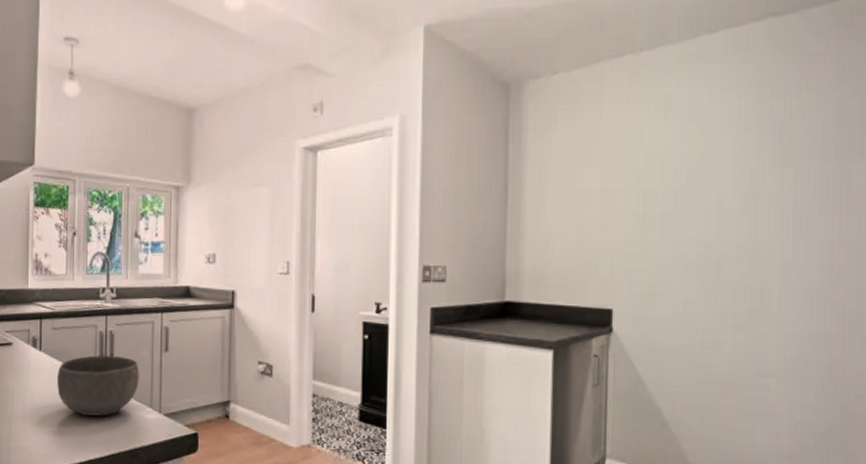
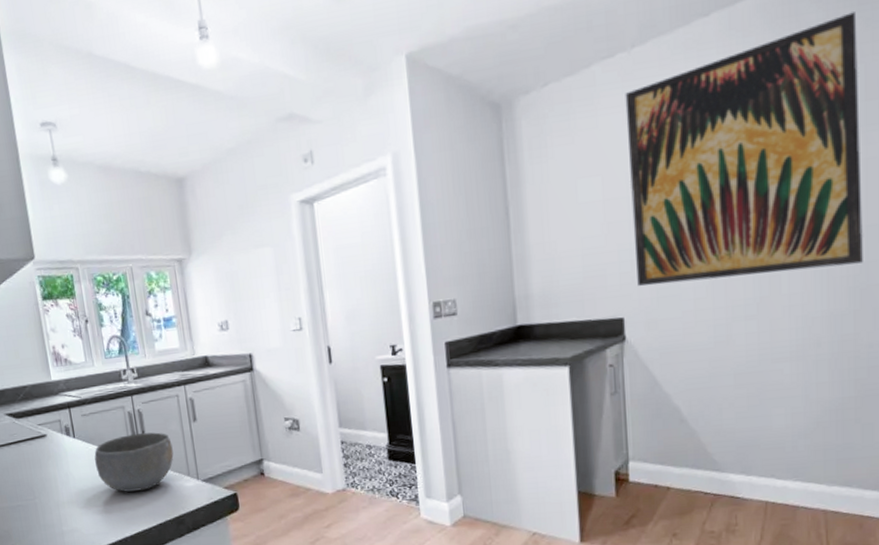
wall art: none [628,49,856,289] -> present [625,12,863,286]

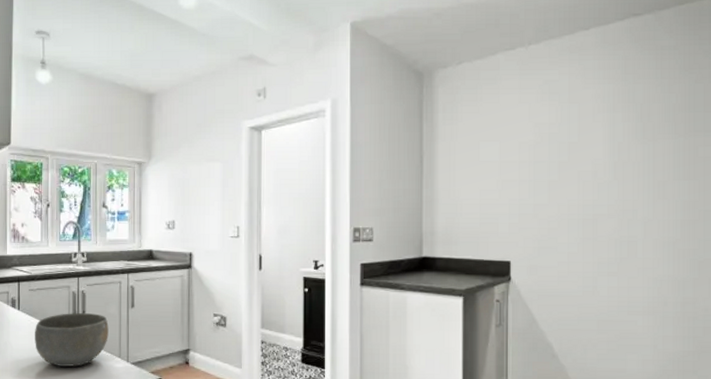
wall art: present [625,12,863,286] -> none [521,44,701,240]

